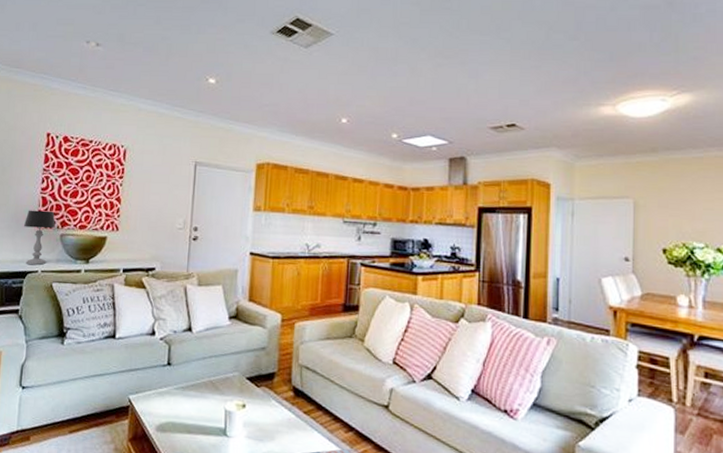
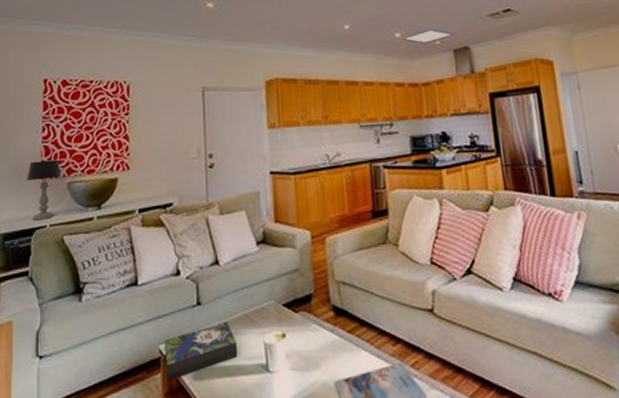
book: none [132,384,200,428] -> present [163,321,238,381]

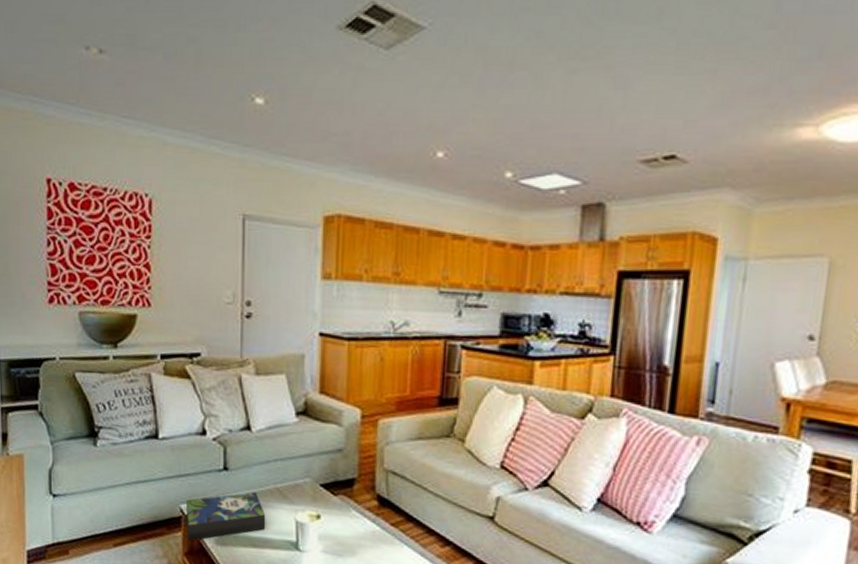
table lamp: present [26,159,61,221] -> none [30,281,71,352]

